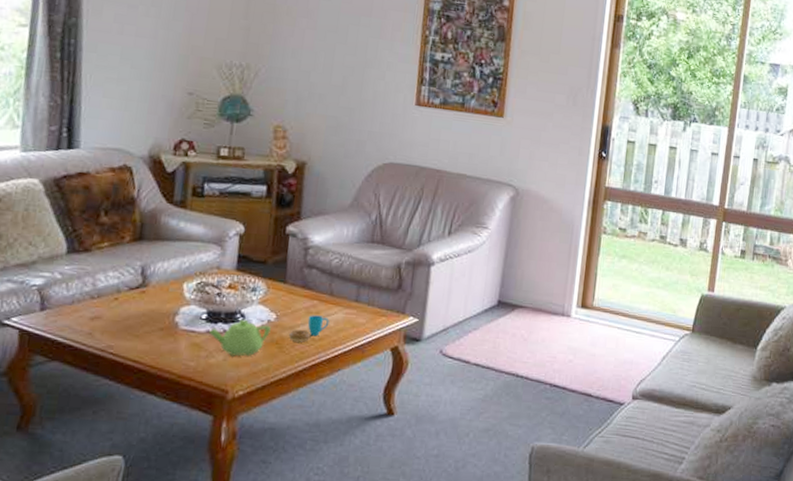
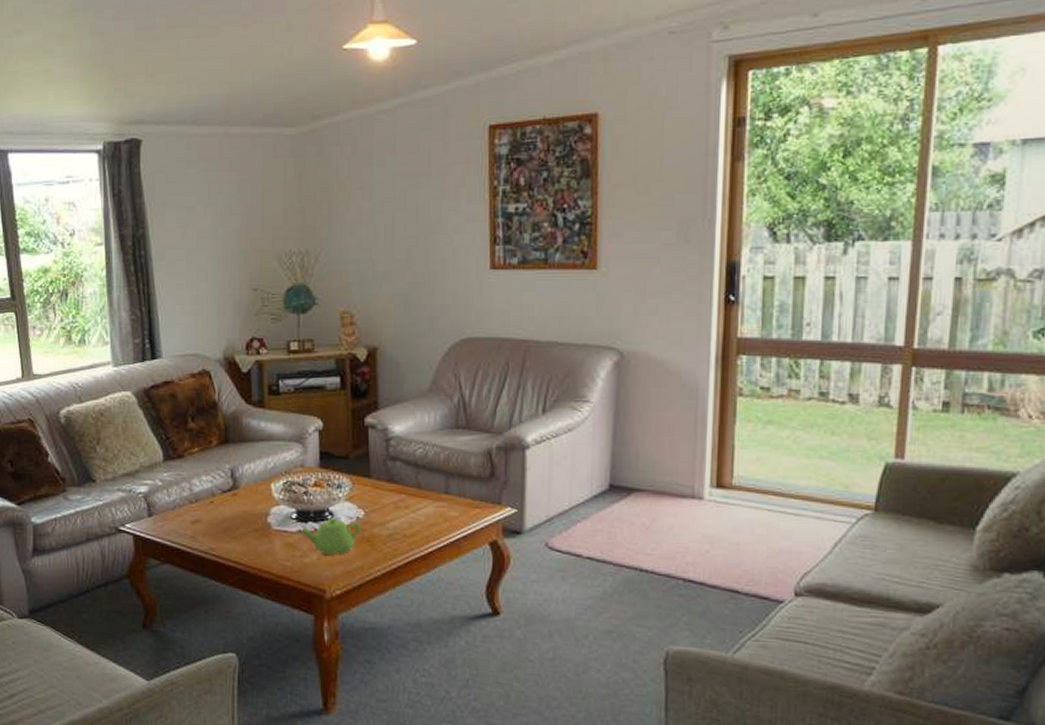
cup: present [289,315,330,342] -> none [380,510,420,539]

